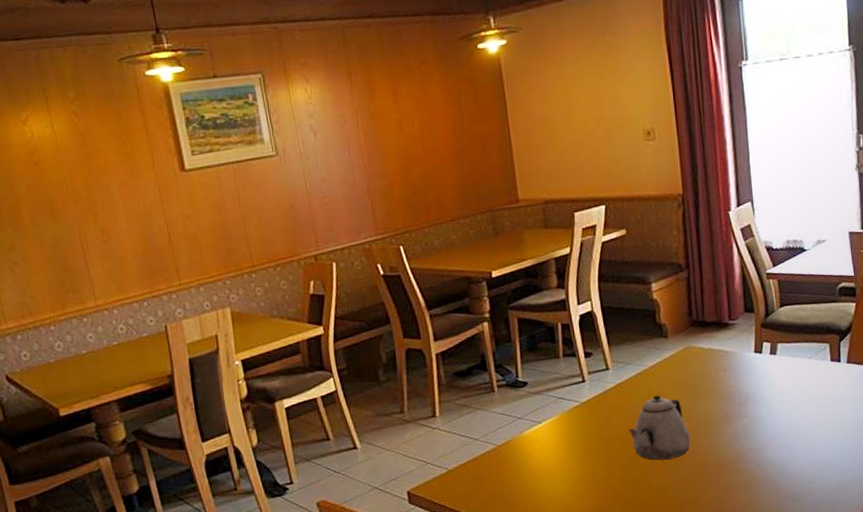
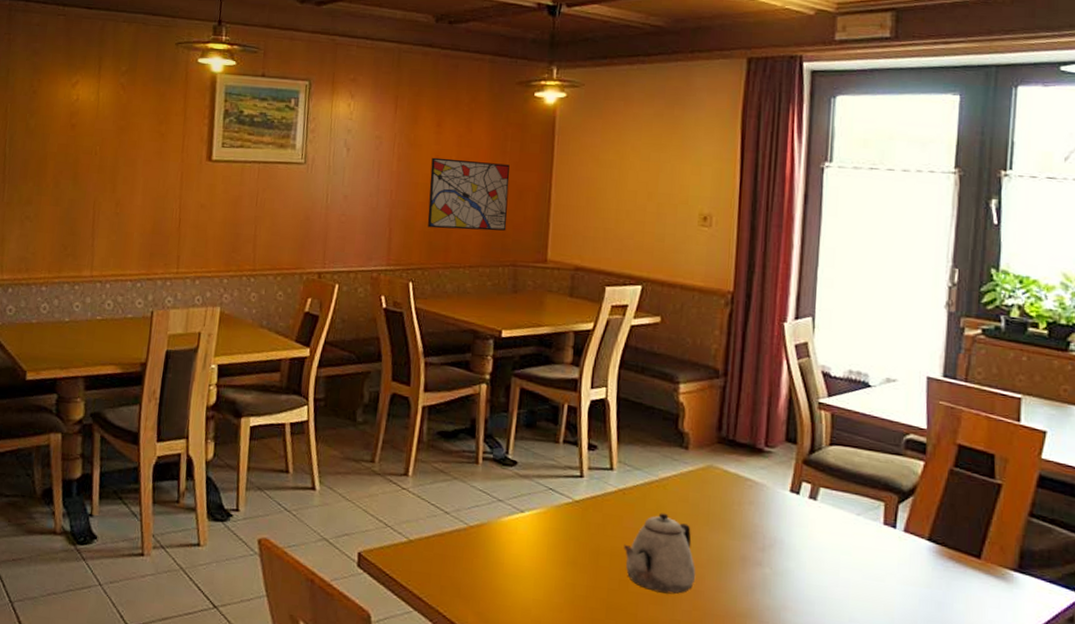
wall art: none [395,118,477,192] -> present [427,157,510,231]

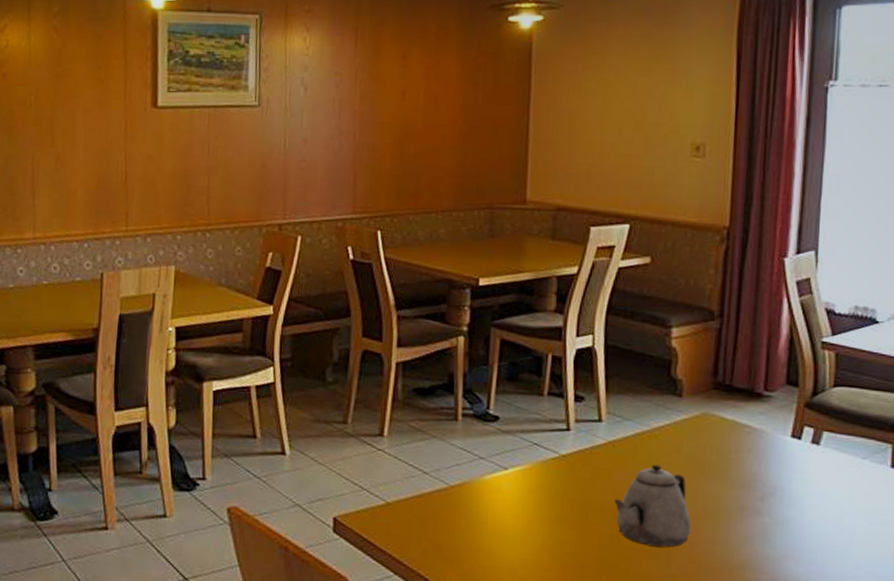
wall art: present [427,157,510,231] -> none [395,93,483,172]

